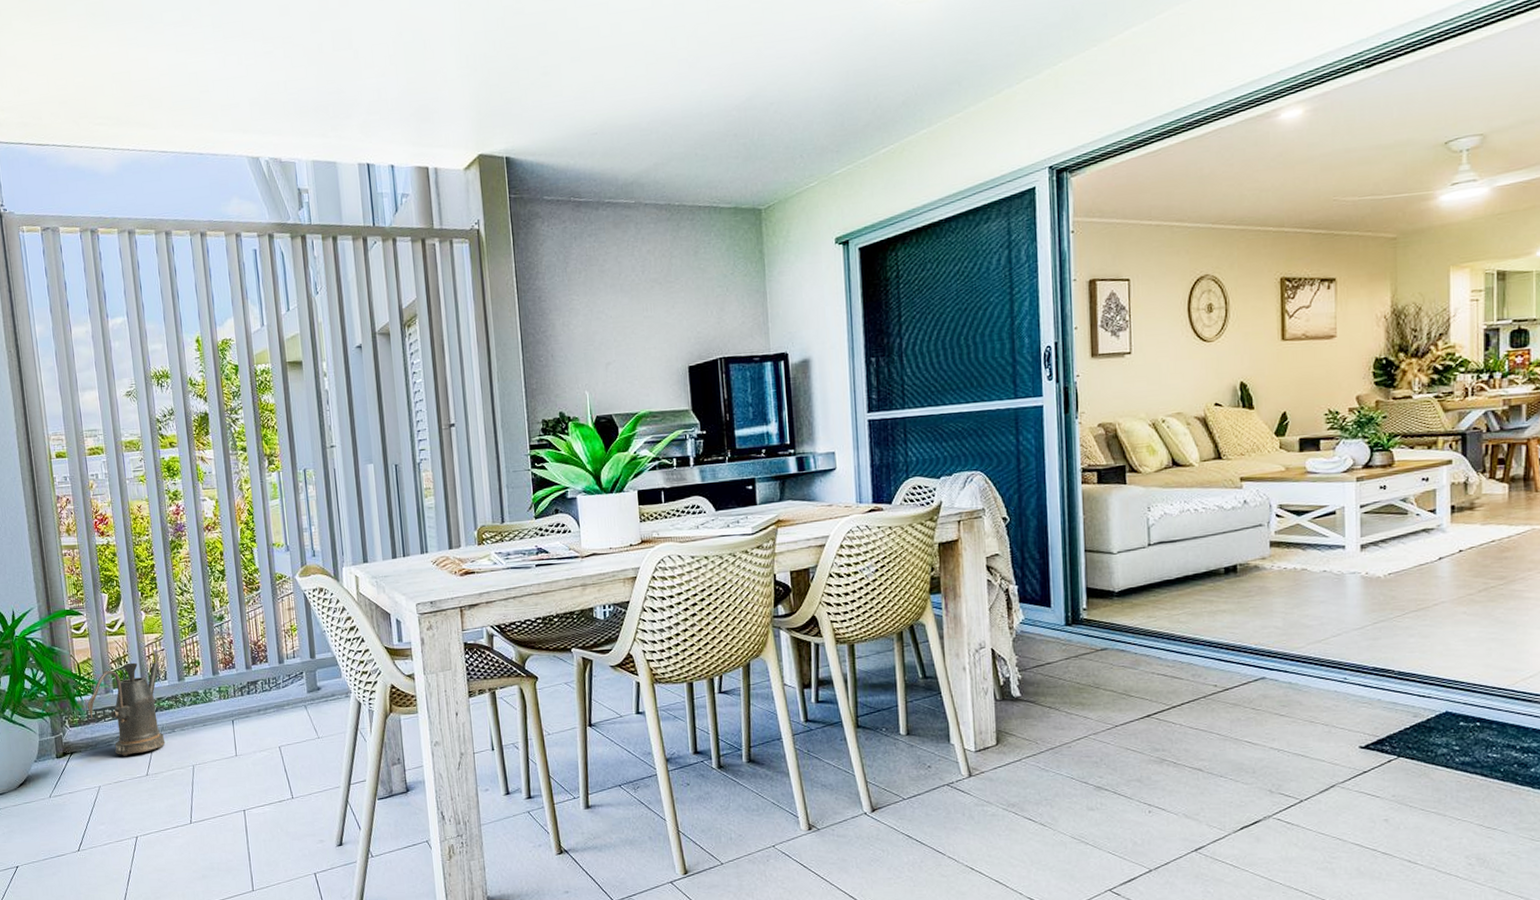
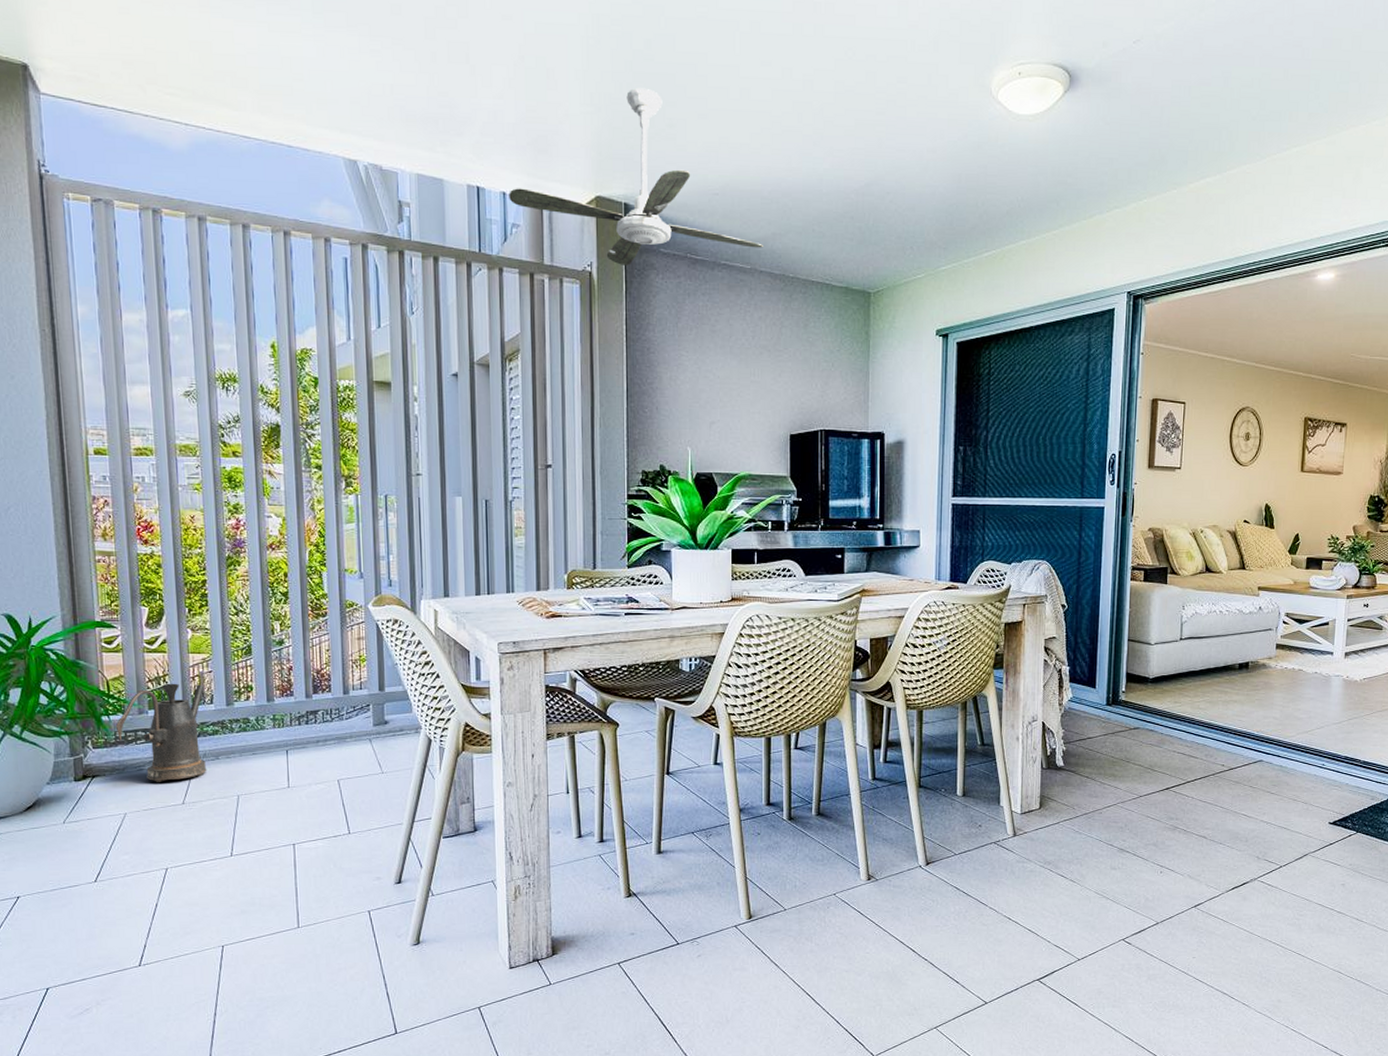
ceiling fan: none [396,41,646,219] -> present [509,87,763,265]

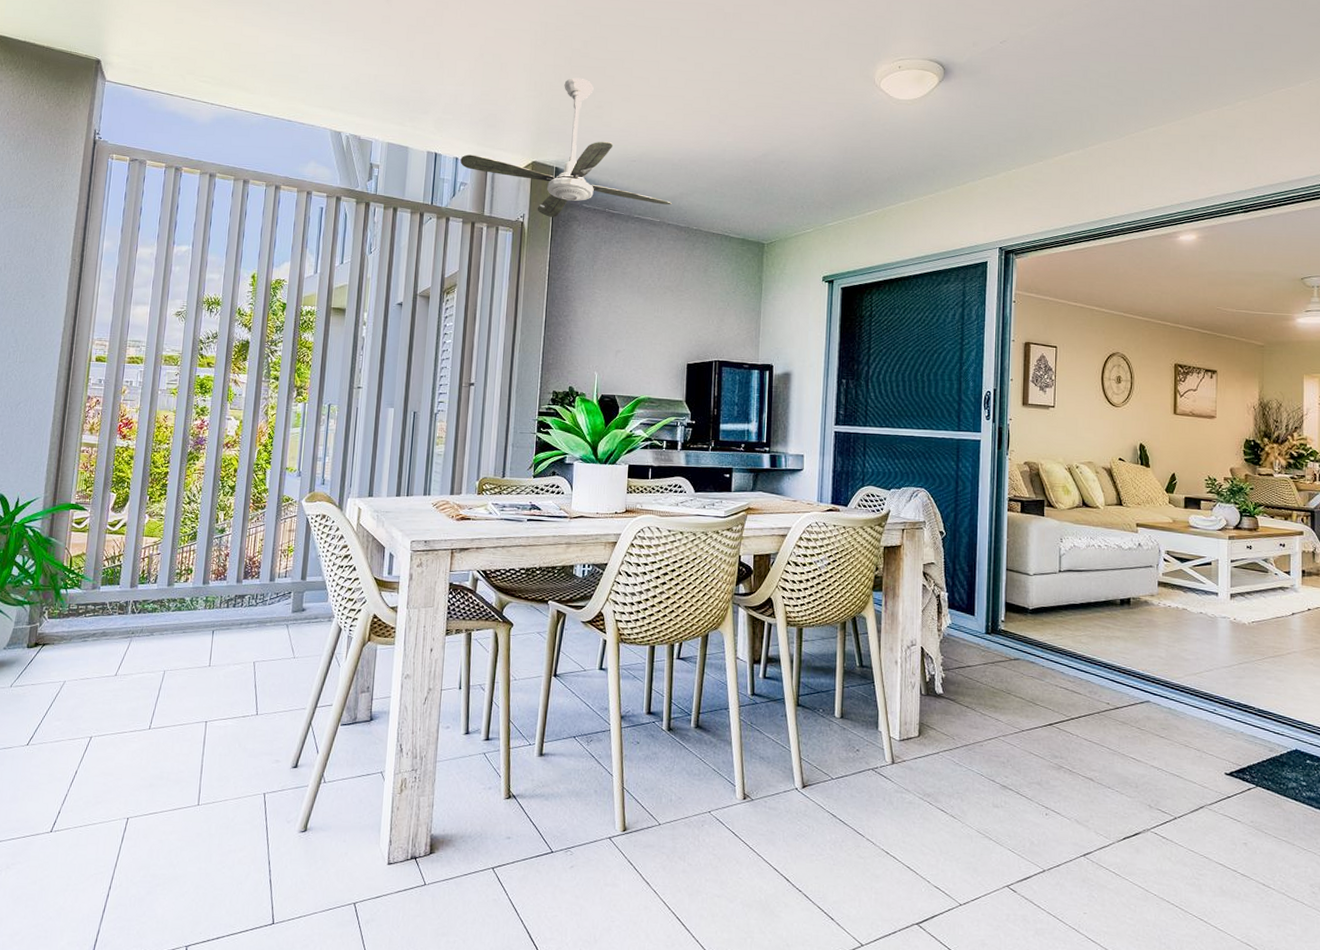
watering can: present [115,683,207,782] -> none [70,562,152,654]

